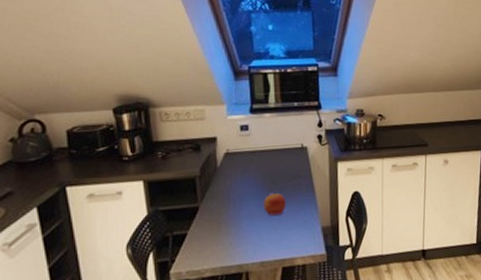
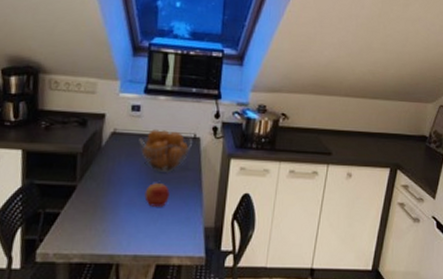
fruit basket: none [251,144,300,183] -> present [139,130,192,172]

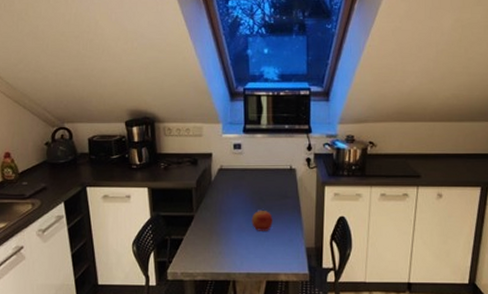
fruit basket: present [139,130,192,172] -> none [242,164,289,201]

